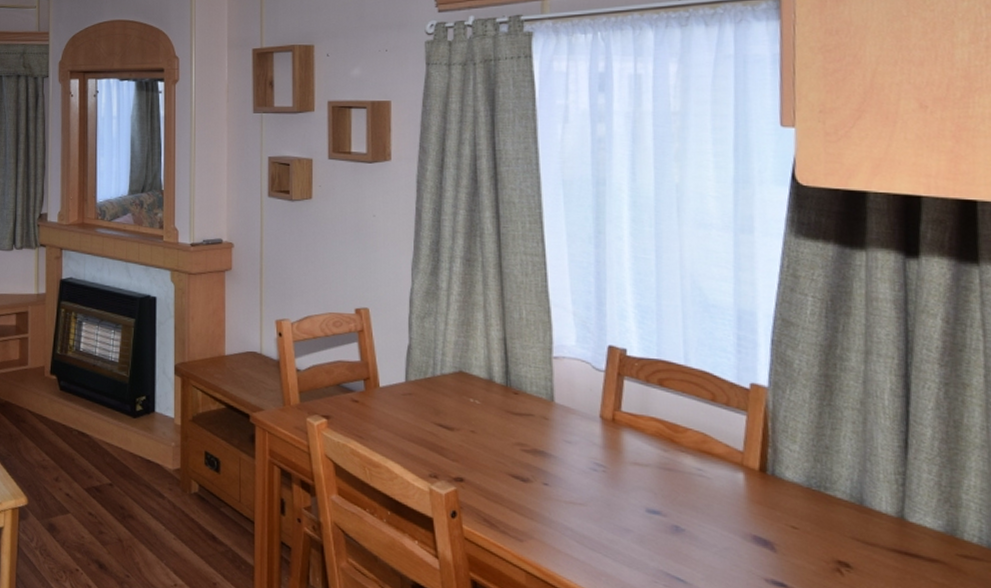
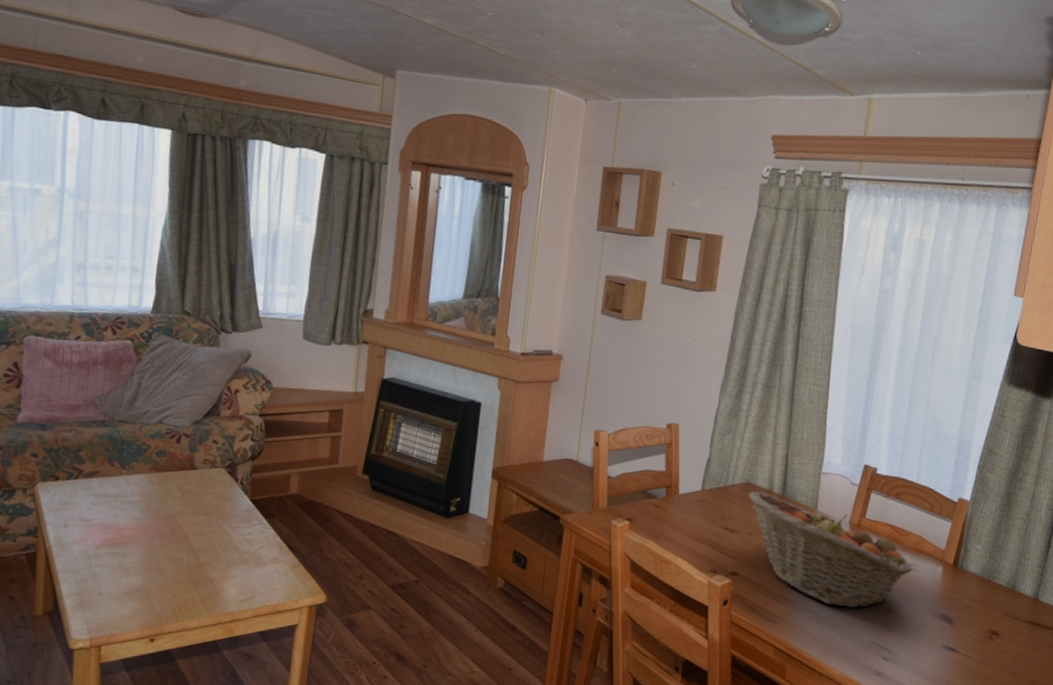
fruit basket: none [464,381,701,525] -> present [748,491,913,608]

